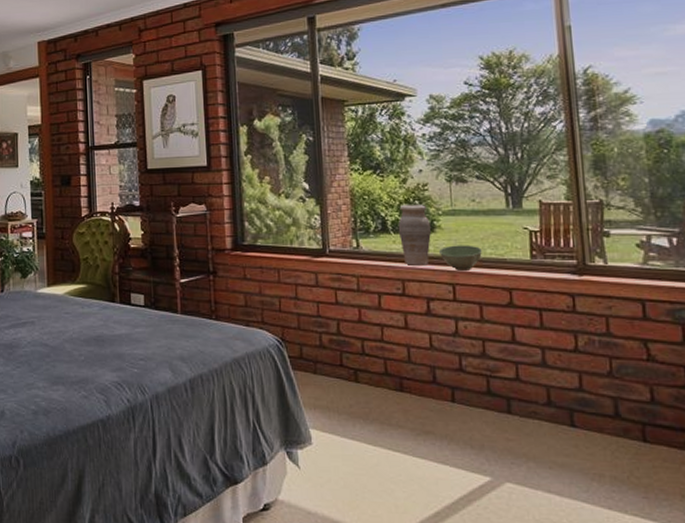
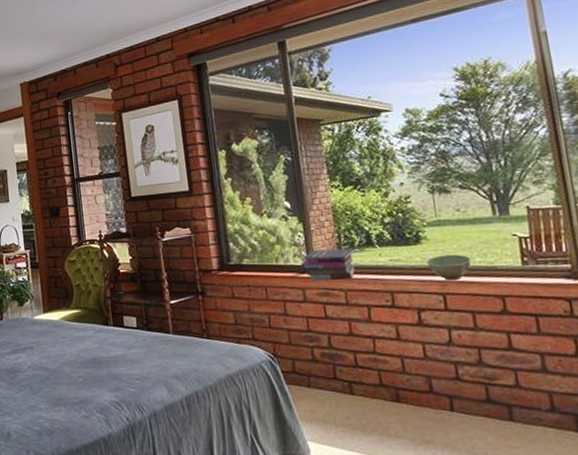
books: none [315,233,369,266] -> present [301,248,356,281]
vase: present [398,205,431,267] -> none [382,217,418,279]

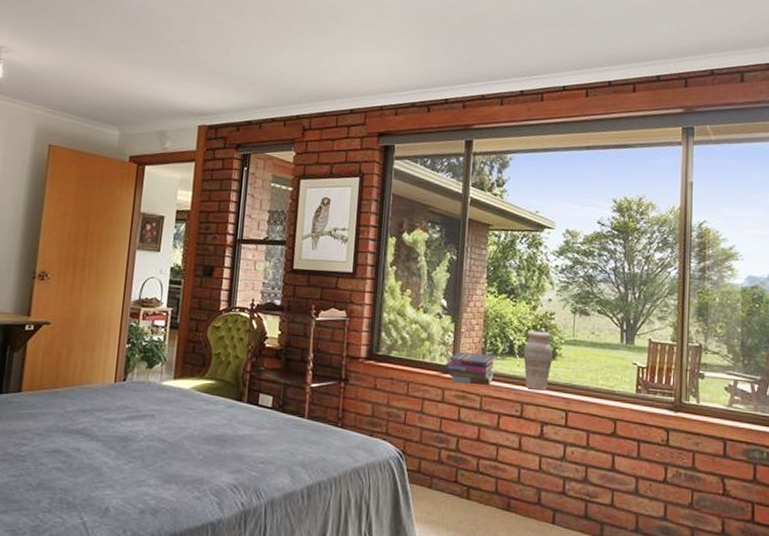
vase: none [382,217,418,279] -> present [523,331,553,392]
bowl: present [425,254,471,282] -> none [556,373,595,400]

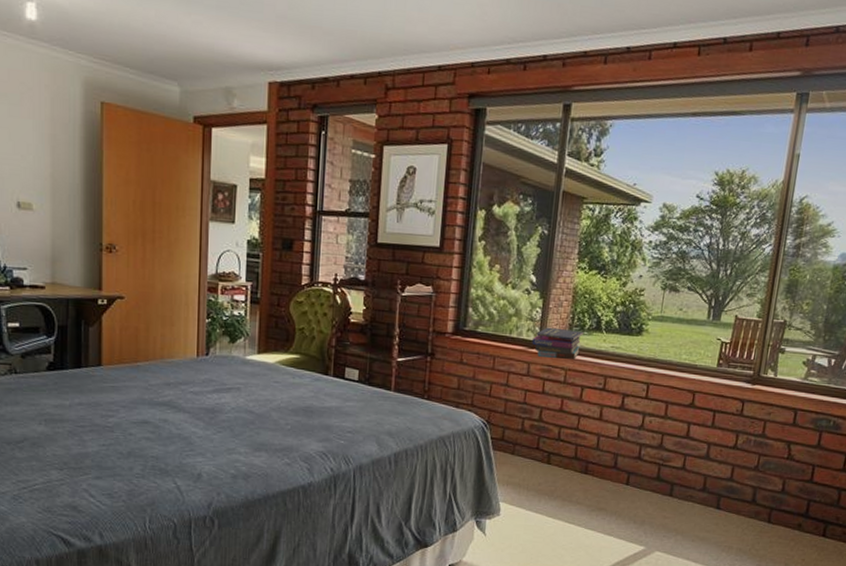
vase: present [523,331,553,392] -> none [609,307,640,366]

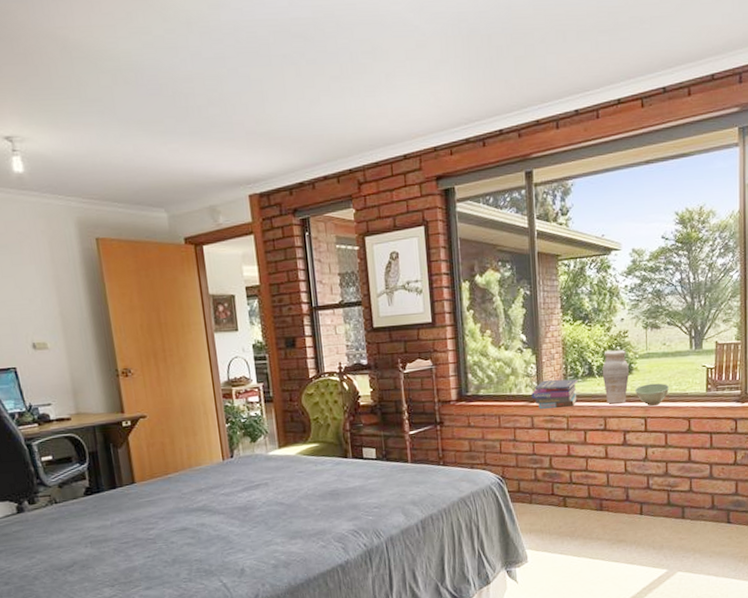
vase: none [609,307,640,366] -> present [602,350,629,405]
bowl: none [641,348,678,374] -> present [634,383,669,407]

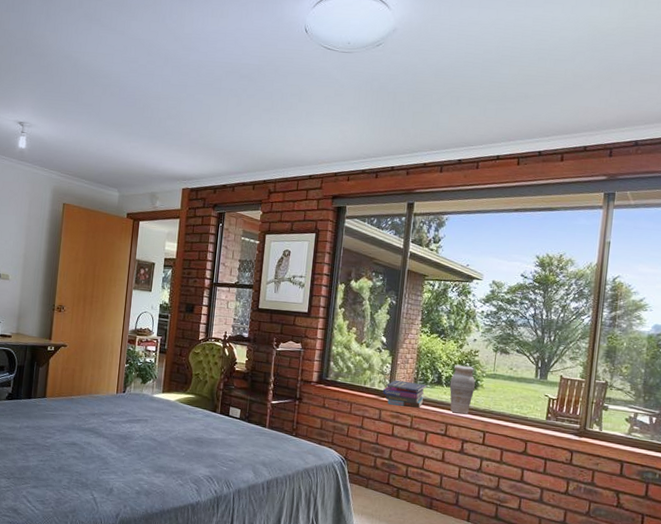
bowl: present [634,383,669,407] -> none [477,401,511,424]

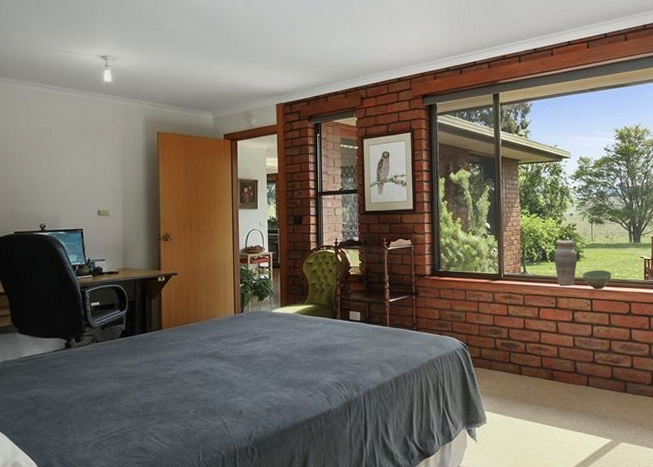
books: present [383,380,427,409] -> none [493,262,533,287]
bowl: none [477,401,511,424] -> present [581,270,612,290]

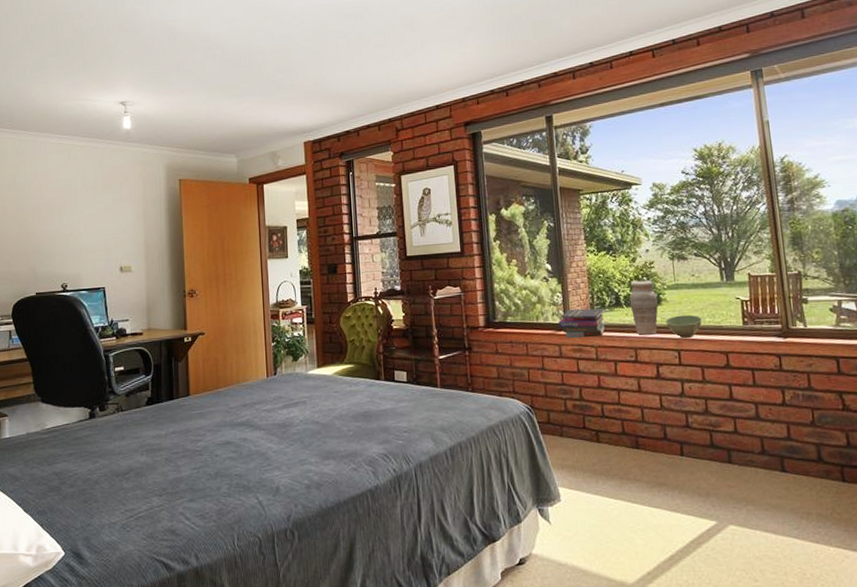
books: none [493,262,533,287] -> present [558,308,606,338]

